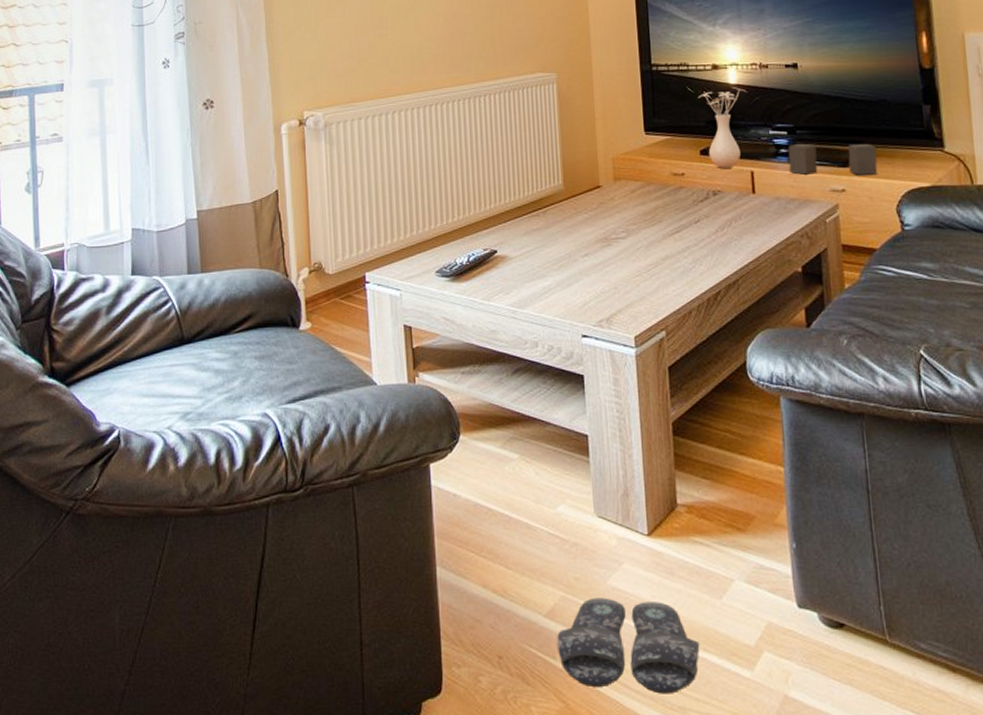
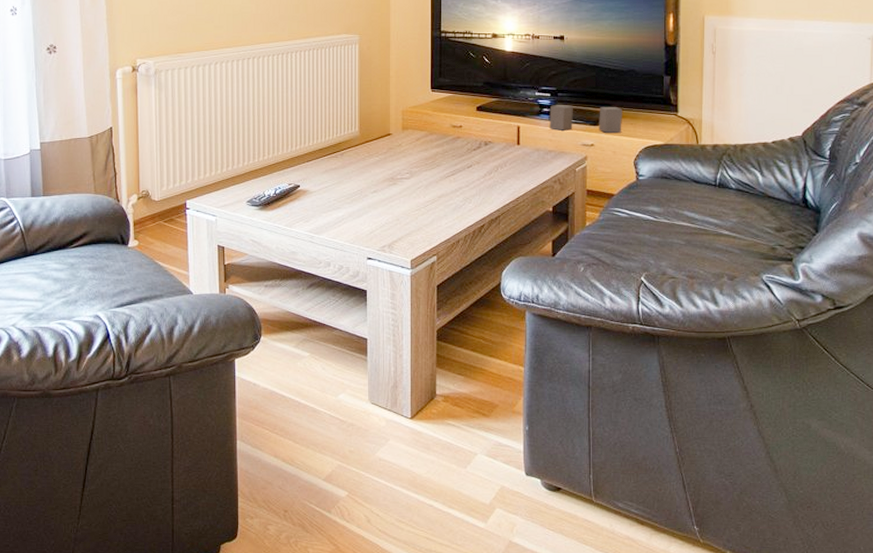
slippers: present [557,597,700,694] -> none [333,466,446,540]
vase: present [698,87,747,168] -> none [479,54,519,123]

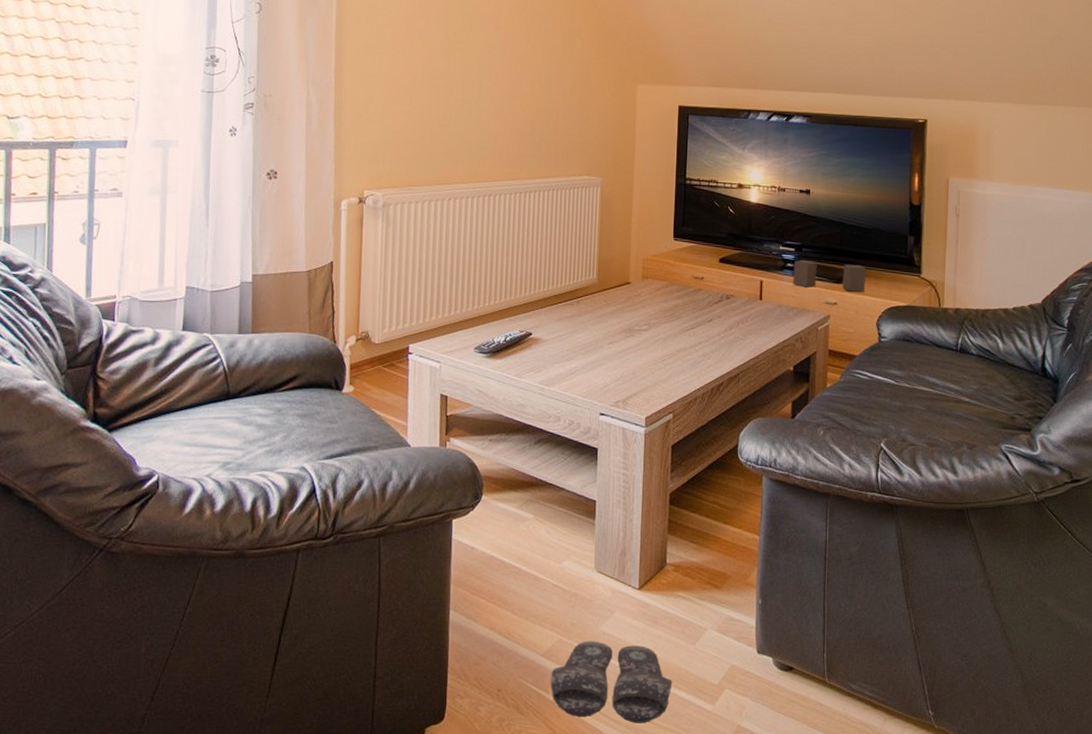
slippers: none [333,466,446,540] -> present [551,641,673,723]

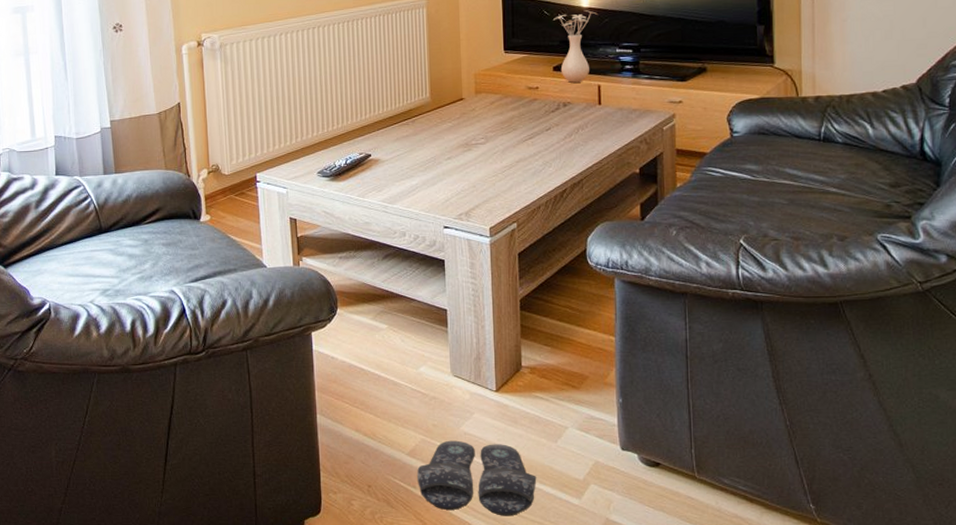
vase: none [723,205,765,276] -> present [553,10,597,83]
speaker: present [793,259,866,292] -> none [632,60,713,88]

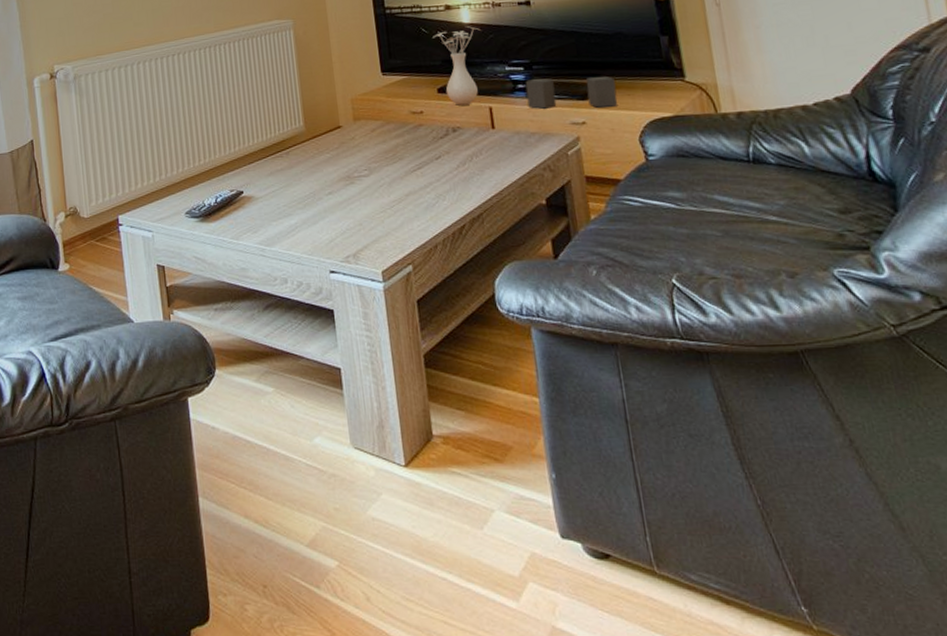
slippers: present [417,440,537,516] -> none [320,528,463,624]
speaker: none [632,60,713,88] -> present [525,76,618,109]

